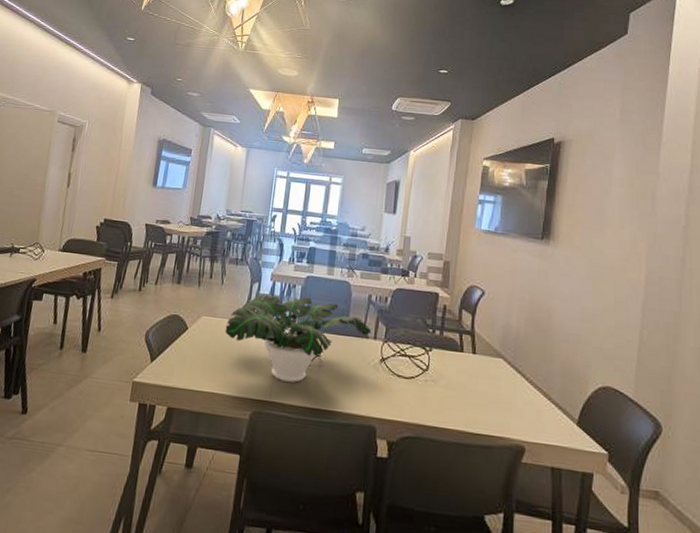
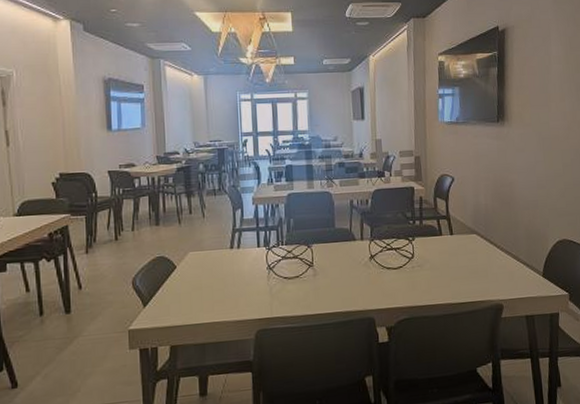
potted plant: present [224,293,372,383] -> none [215,213,358,297]

